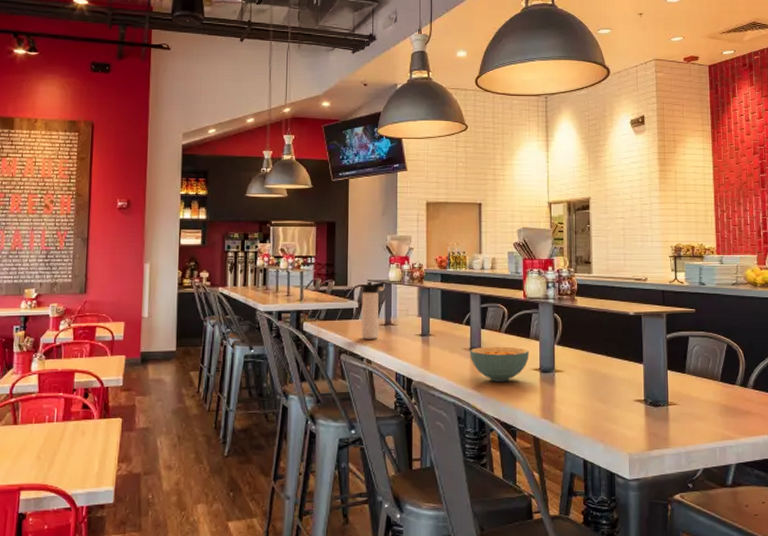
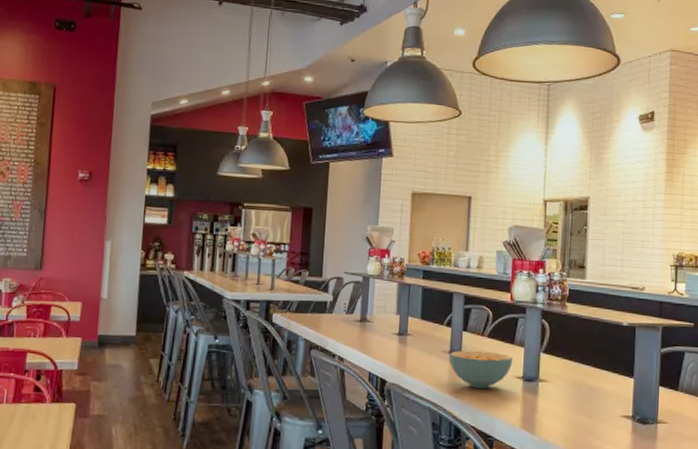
thermos bottle: present [361,281,386,339] -> none [334,274,364,336]

